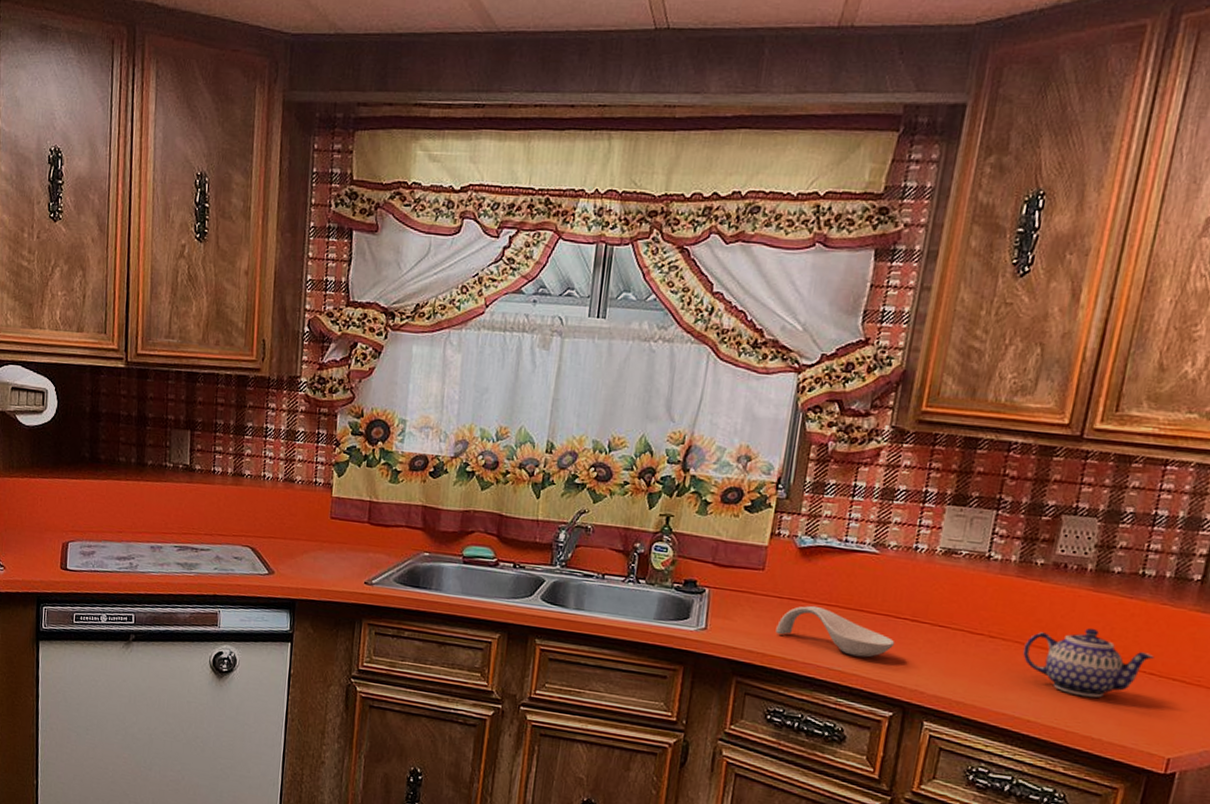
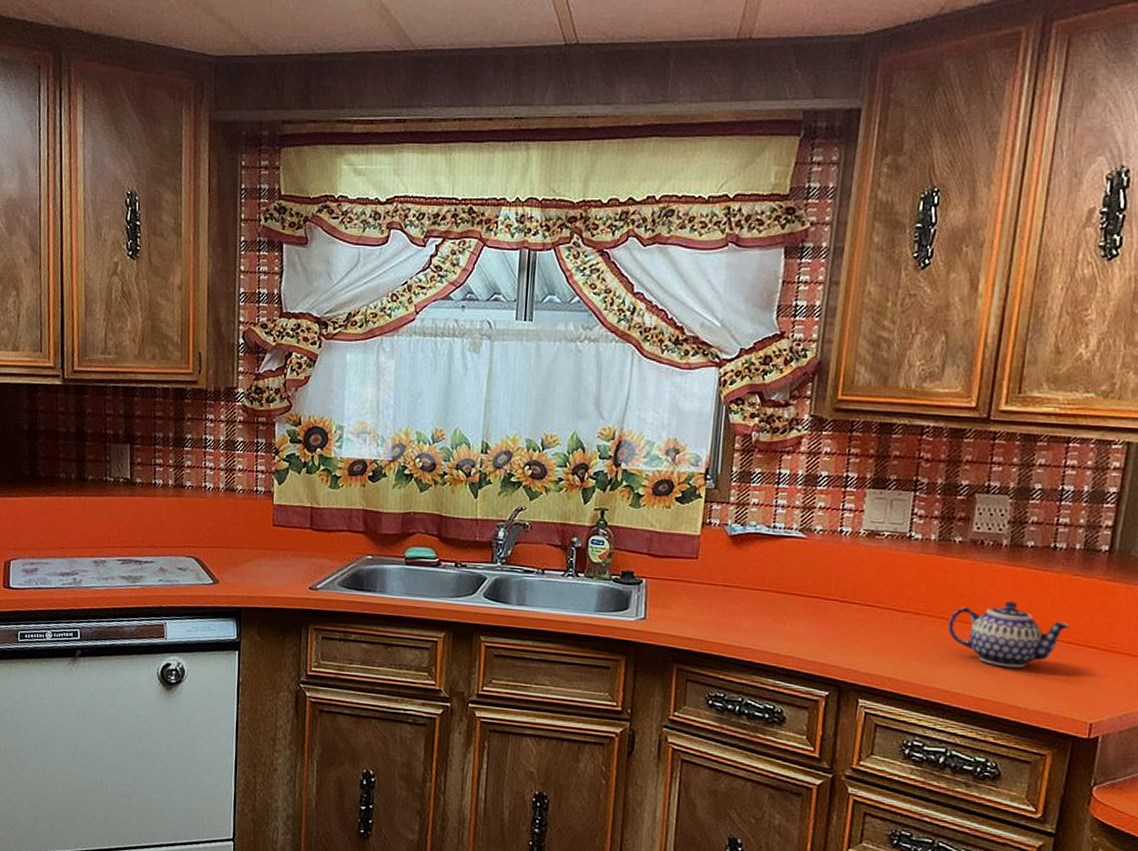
spoon rest: present [775,605,895,658] -> none [712,591,827,640]

